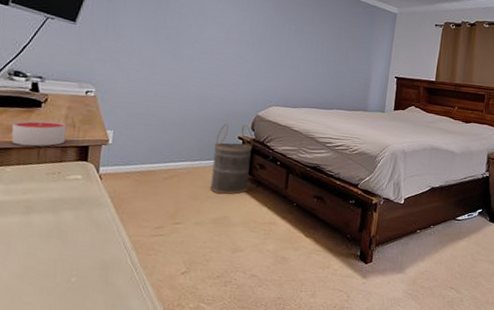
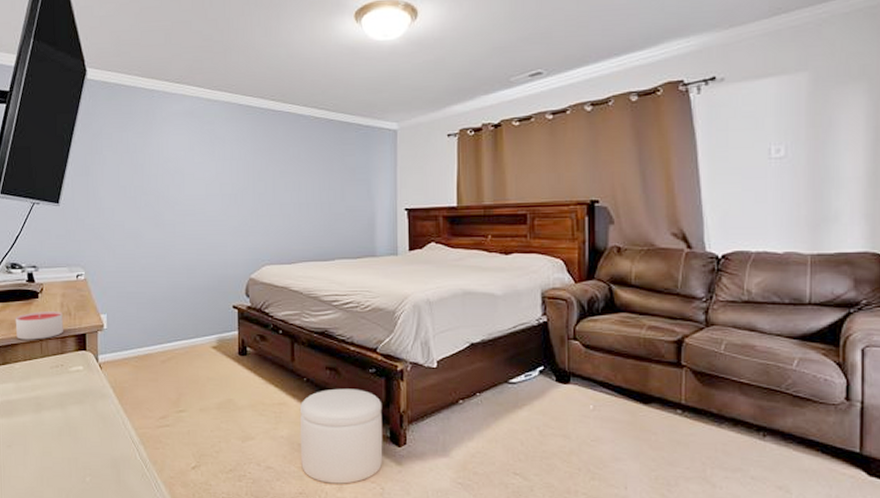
basket: present [210,124,254,194] -> none [208,291,251,373]
ottoman: none [282,214,357,292] -> present [299,388,383,484]

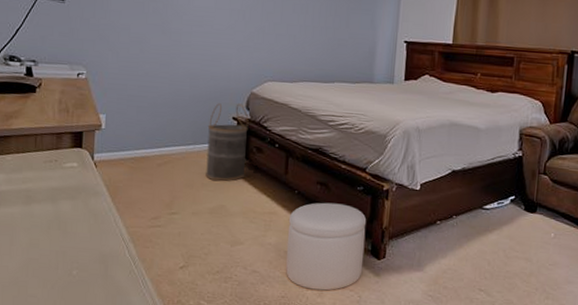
candle: present [15,312,63,340] -> none [9,106,60,134]
basket: none [208,291,251,373] -> present [206,103,249,181]

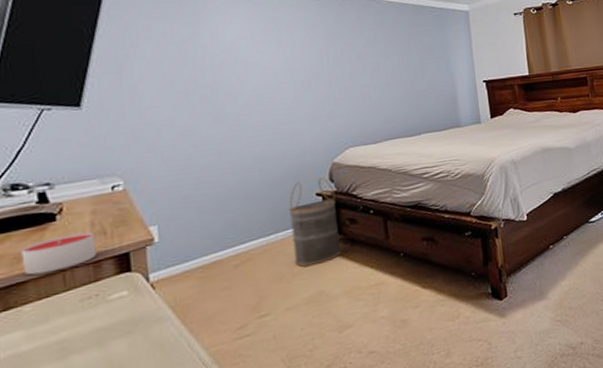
candle: none [9,106,60,134] -> present [20,232,96,276]
ottoman: present [286,202,367,291] -> none [398,253,487,353]

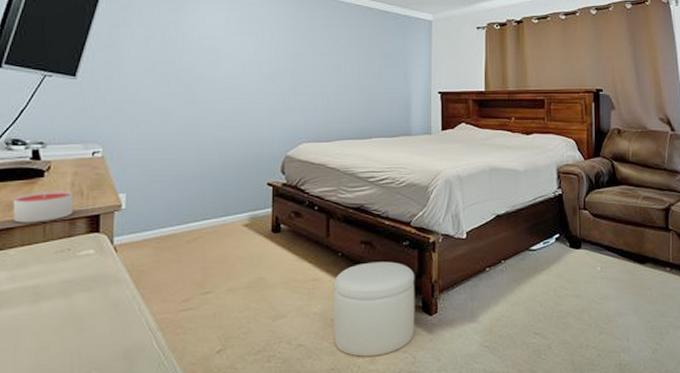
basket: present [288,177,342,267] -> none [240,168,285,251]
ottoman: none [398,253,487,353] -> present [333,261,415,357]

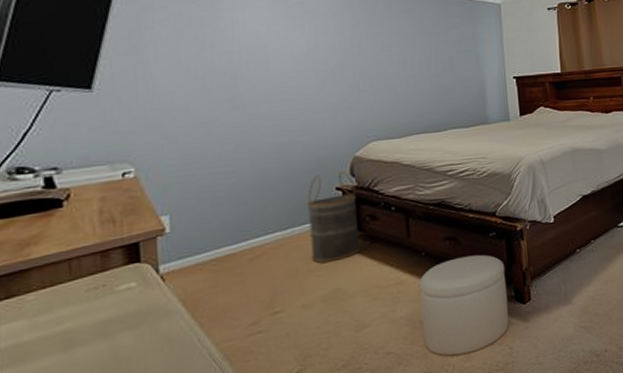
candle: present [13,191,73,223] -> none [25,220,104,263]
basket: none [240,168,285,251] -> present [306,171,361,263]

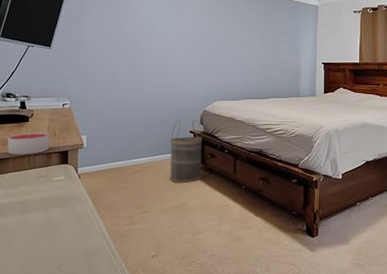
candle: none [25,220,104,263] -> present [7,132,49,155]
ottoman: present [419,254,510,356] -> none [238,194,301,266]

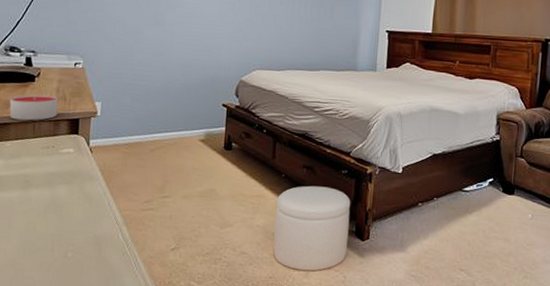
basket: present [170,120,203,183] -> none [196,91,238,166]
ottoman: none [238,194,301,266] -> present [273,185,351,271]

